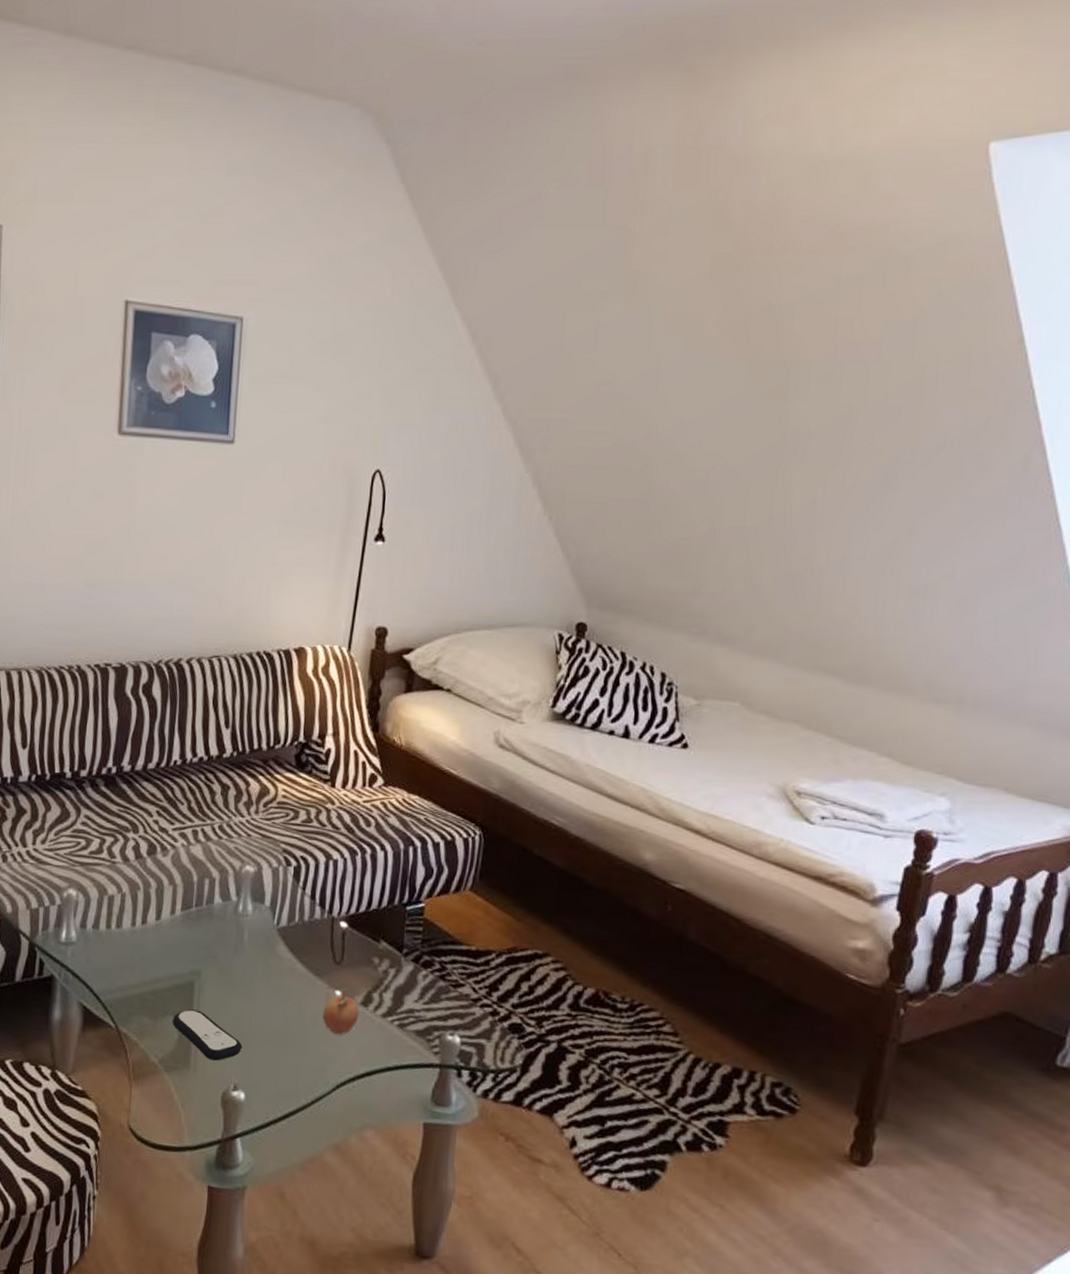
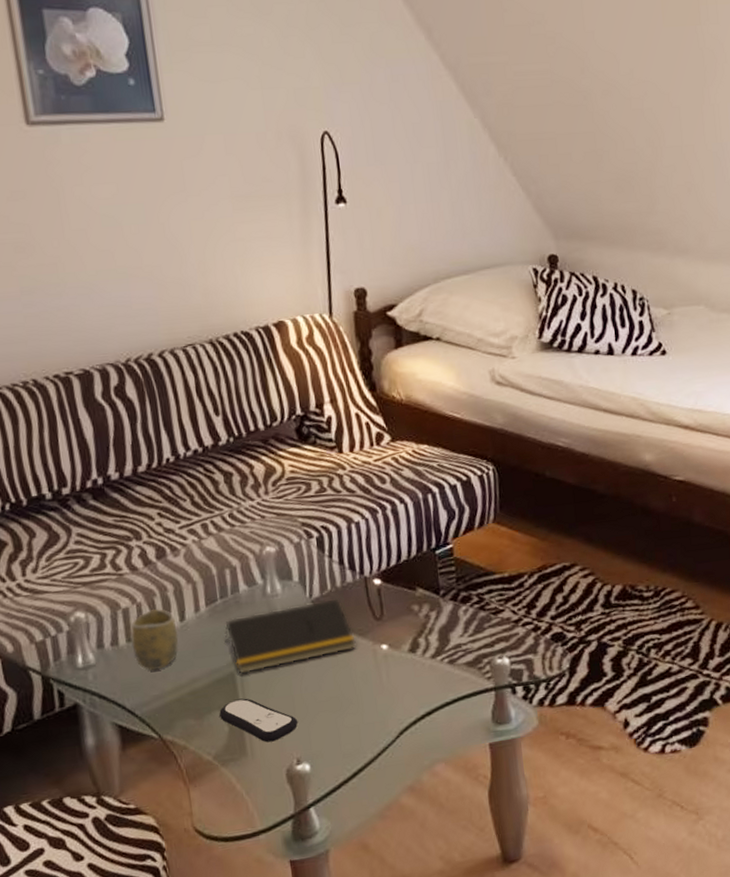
cup: none [110,901,152,962] -> present [130,608,179,670]
notepad: none [191,928,313,989] -> present [224,598,357,673]
fruit: present [323,991,360,1035] -> none [373,644,409,686]

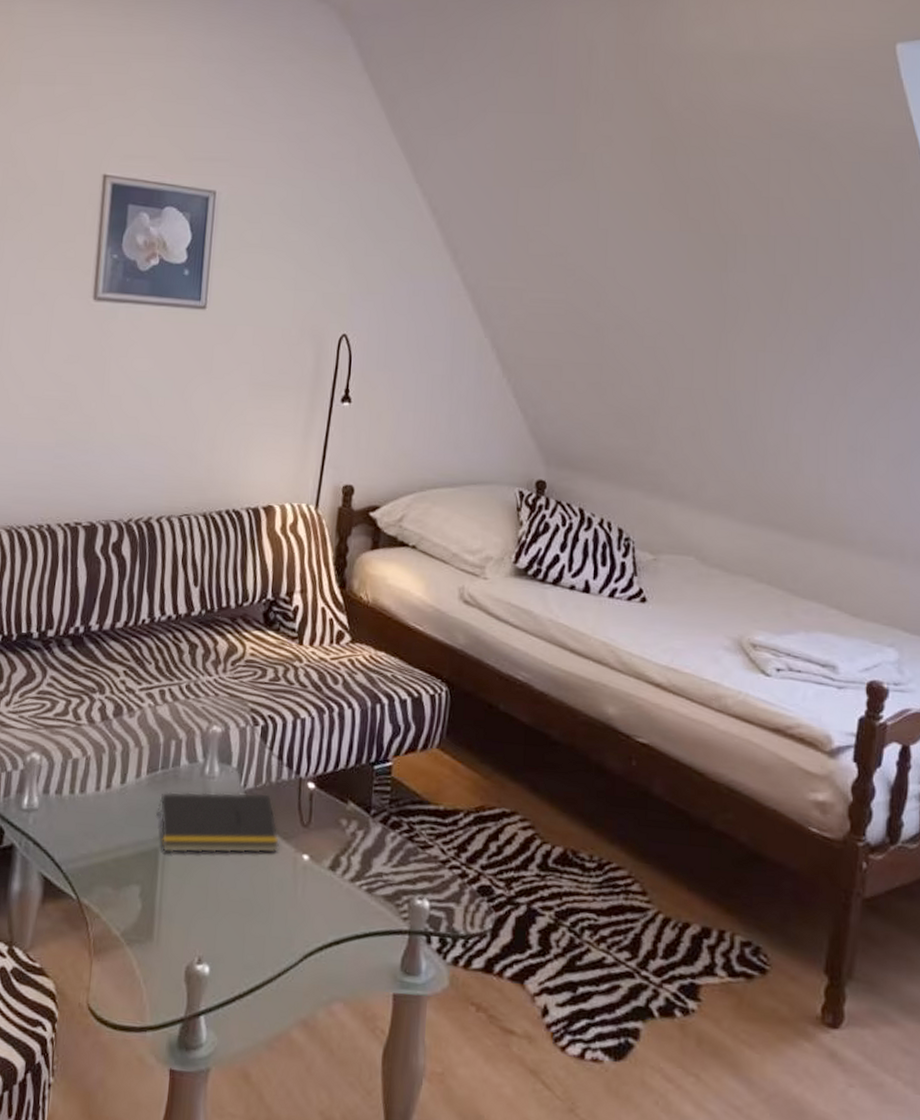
cup: present [130,608,179,670] -> none [73,765,117,828]
remote control: present [219,698,298,743] -> none [136,877,208,932]

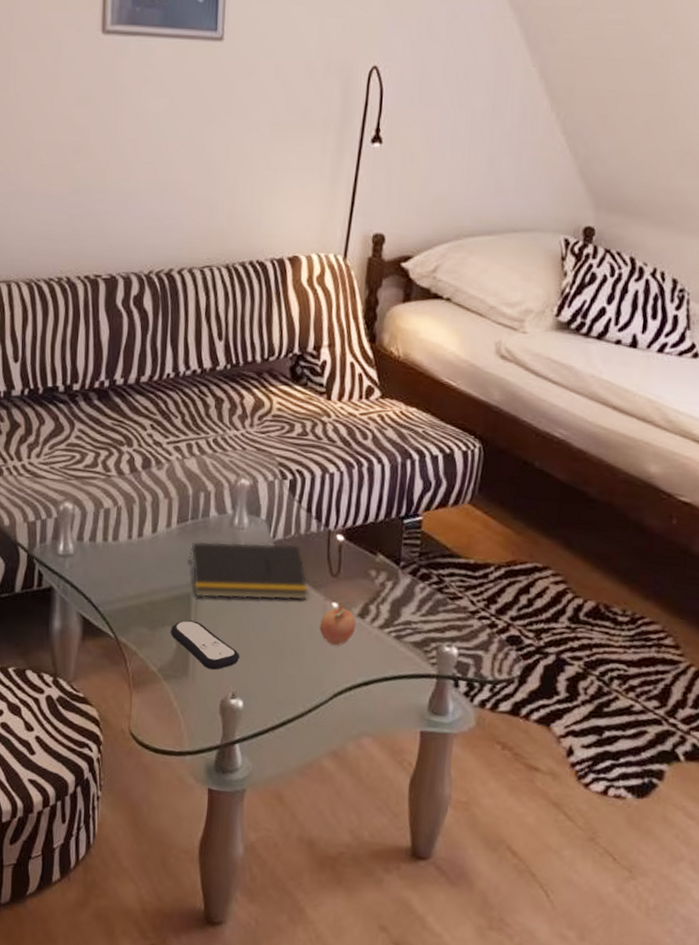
remote control: none [136,877,208,932] -> present [171,620,240,670]
fruit: none [290,855,327,902] -> present [320,603,357,646]

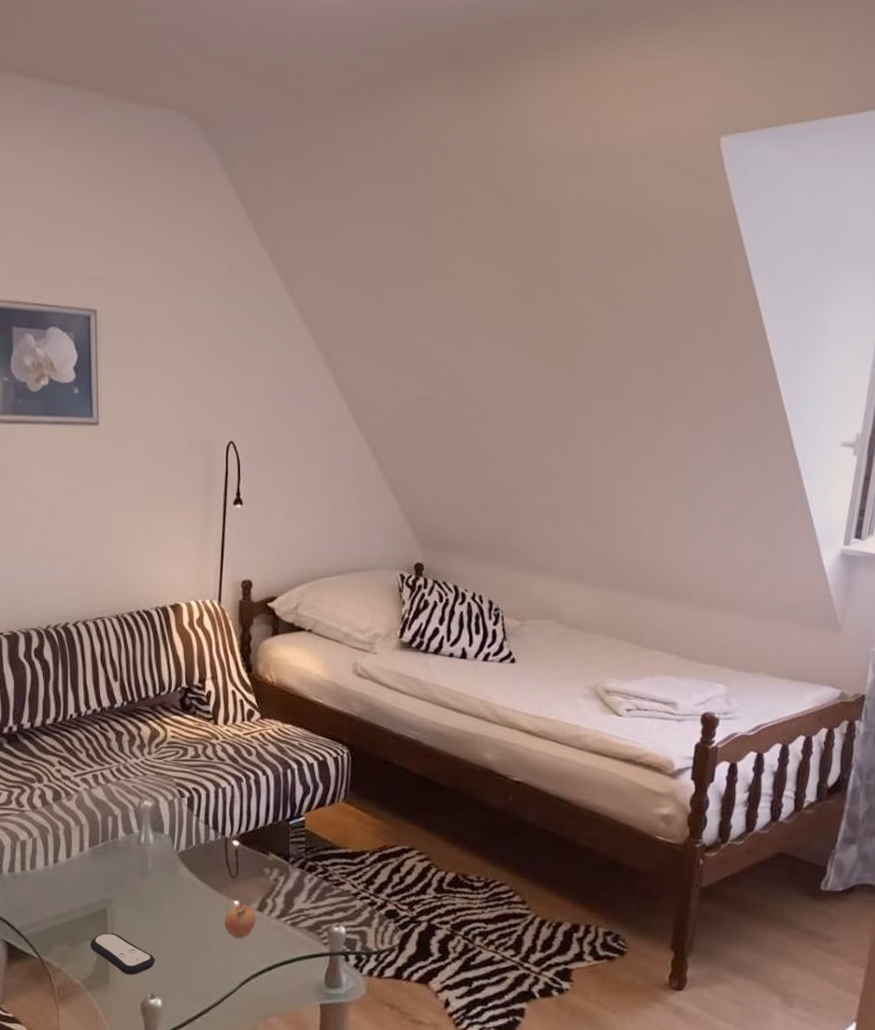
notepad: present [188,541,310,601] -> none [101,853,213,911]

